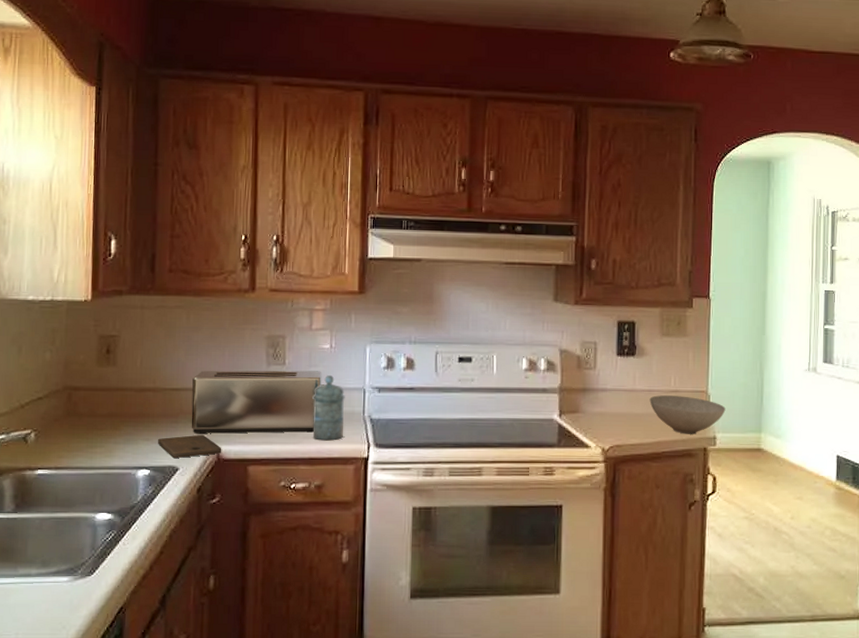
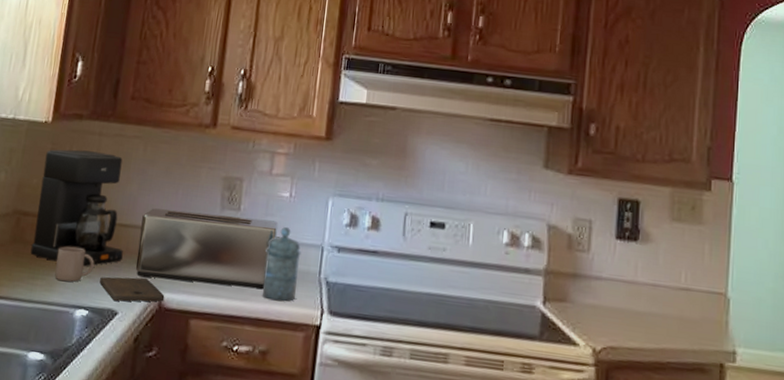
coffee maker: none [86,324,178,431] -> present [30,149,123,267]
mug: none [112,414,151,447] -> present [54,246,94,282]
bowl: present [649,395,726,434] -> none [653,291,749,345]

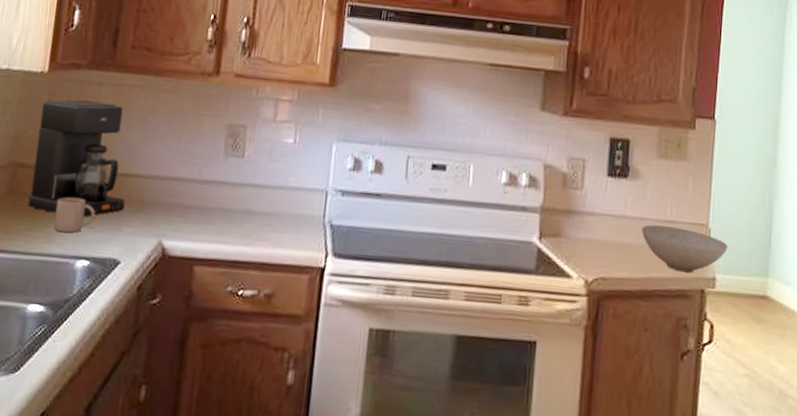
cutting board: present [99,276,165,302] -> none [101,226,168,251]
toaster: present [135,208,280,290] -> none [137,157,284,235]
canister: present [262,226,301,301] -> none [267,172,306,245]
bowl: none [653,291,749,345] -> present [641,224,728,273]

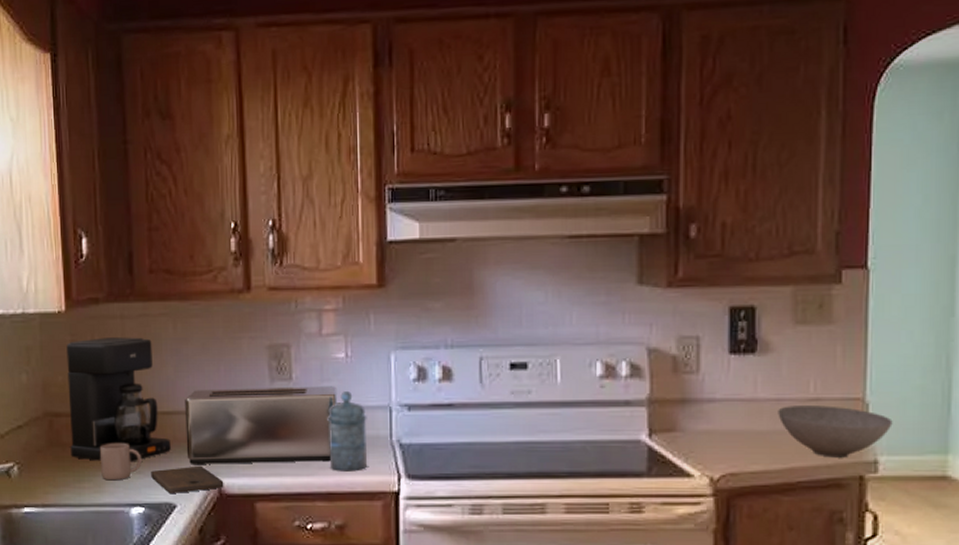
cutting board: none [101,226,168,251] -> present [151,465,224,494]
toaster: none [137,157,284,235] -> present [185,386,341,465]
canister: none [267,172,306,245] -> present [327,390,367,472]

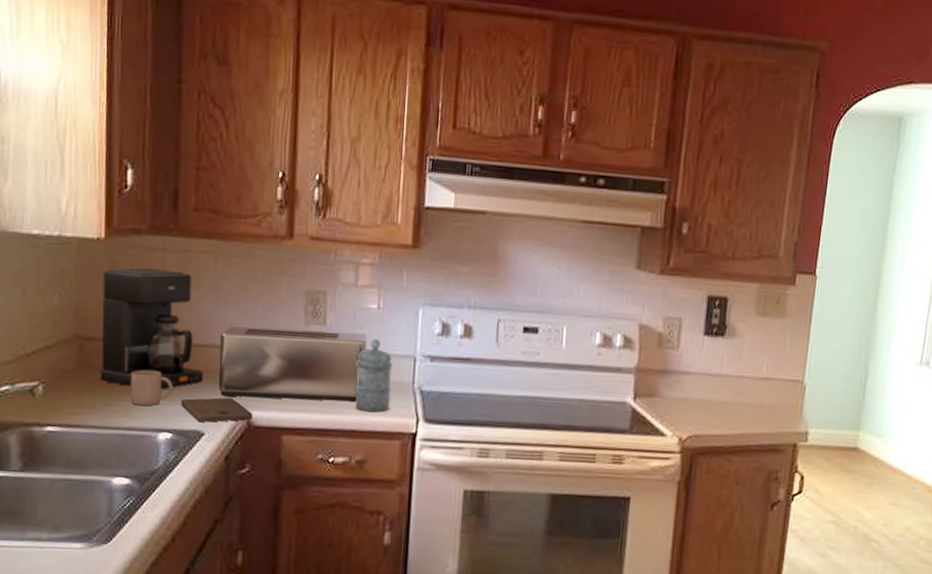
bowl: present [778,405,893,458] -> none [737,382,822,428]

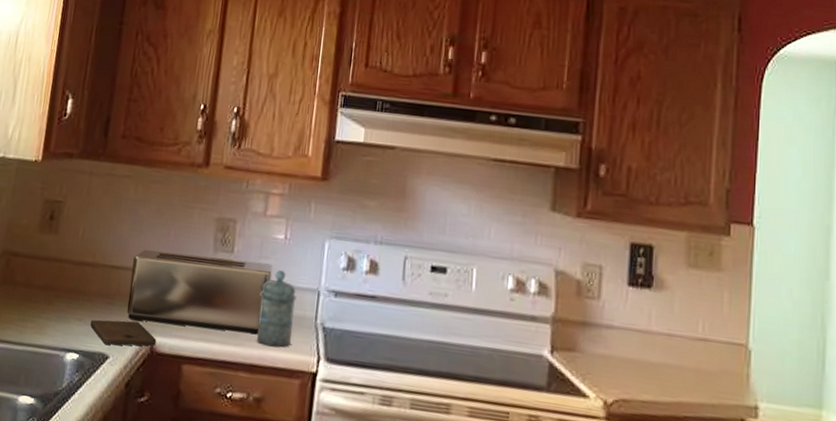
coffee maker: present [100,268,203,390] -> none [20,188,114,309]
mug: present [130,370,173,406] -> none [45,288,85,325]

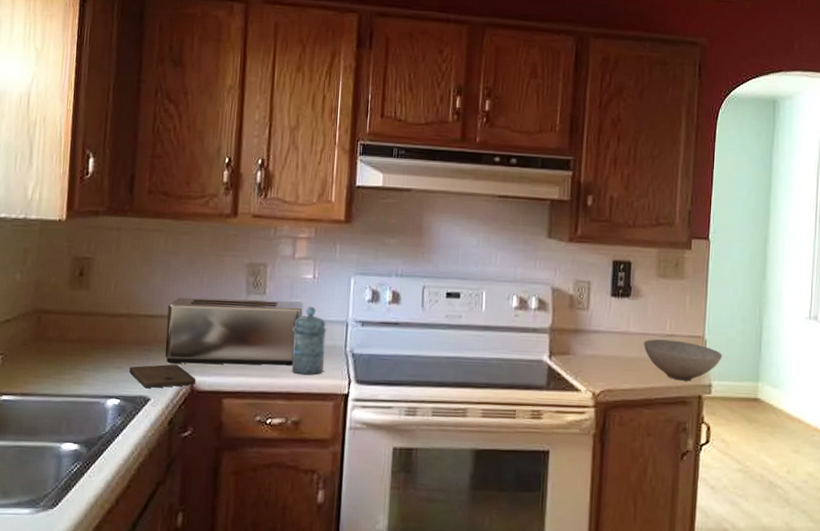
bowl: none [669,342,772,400] -> present [643,339,722,381]

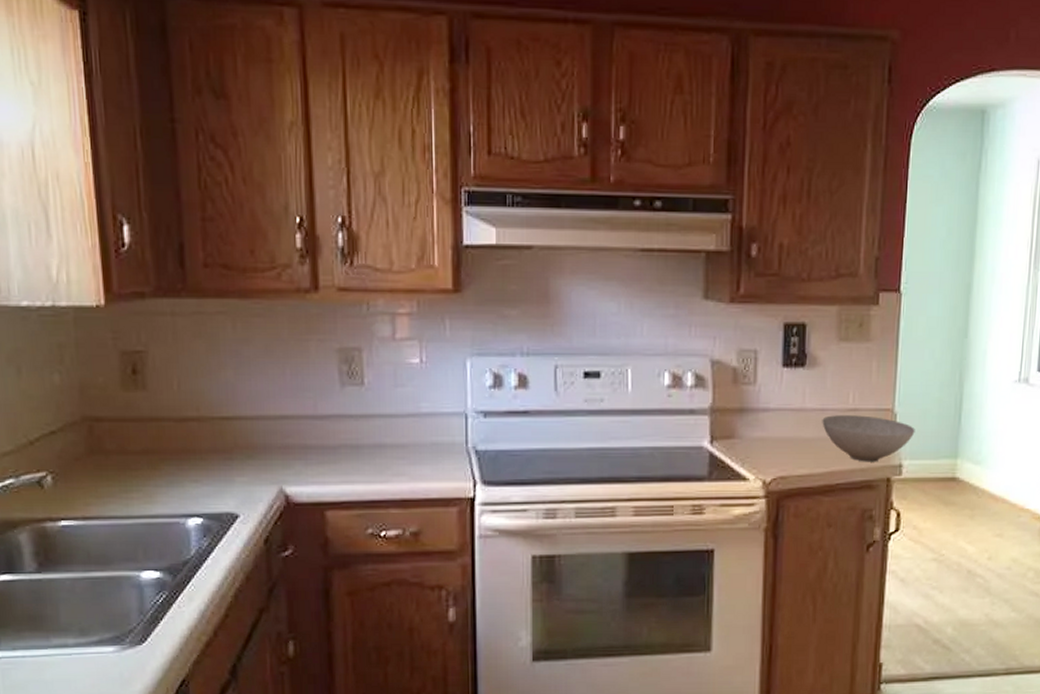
cutting board: present [129,364,196,389] -> none [209,473,292,504]
toaster: present [164,297,305,366] -> none [247,392,415,473]
canister: present [291,306,327,375] -> none [401,396,443,478]

